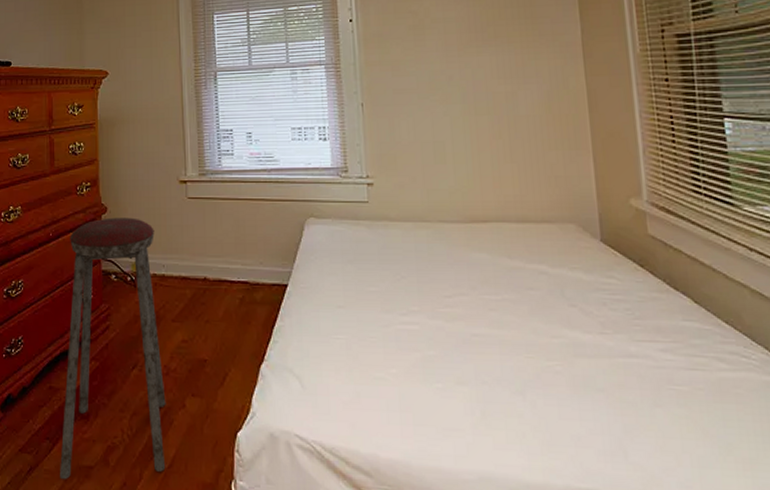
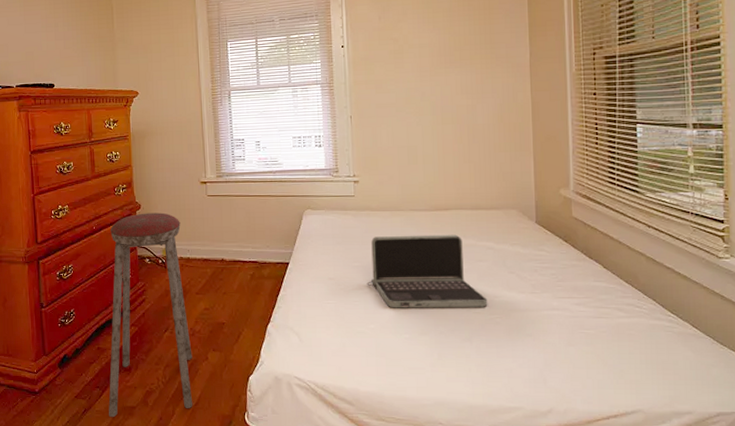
laptop: none [386,253,544,350] -> present [367,234,488,308]

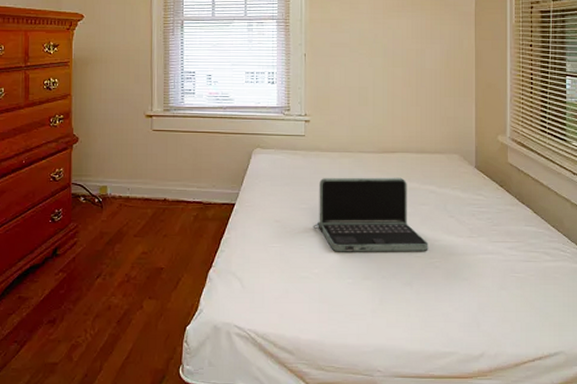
music stool: present [108,212,193,418] -> none [26,147,126,376]

